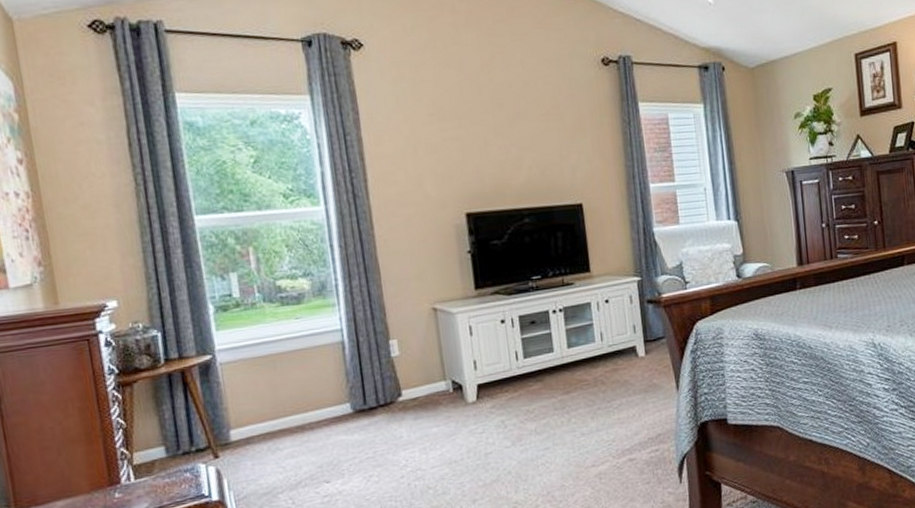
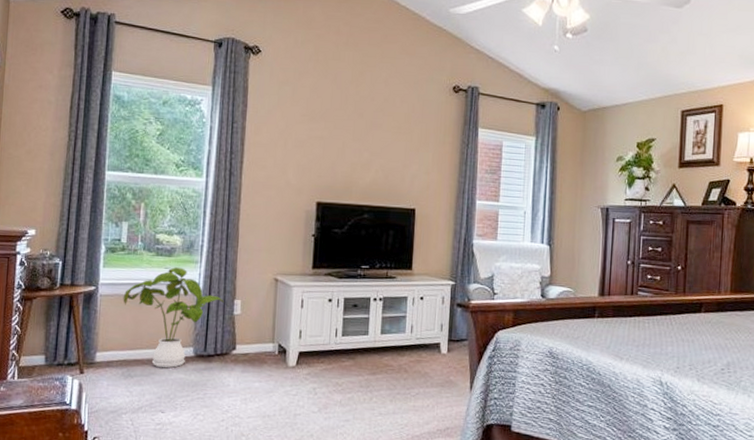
house plant: none [249,314,377,433] -> present [123,267,224,368]

